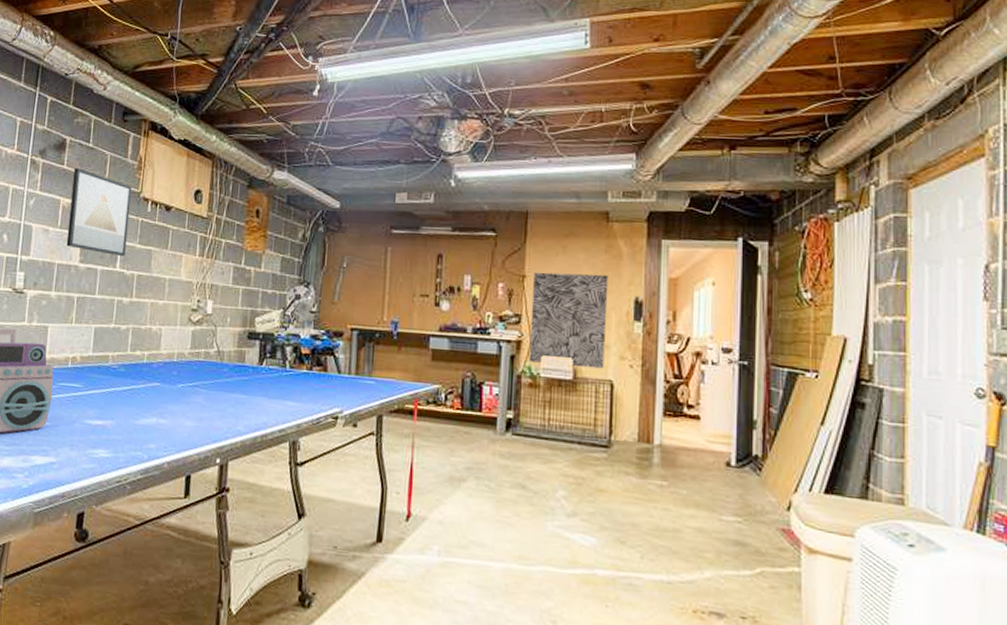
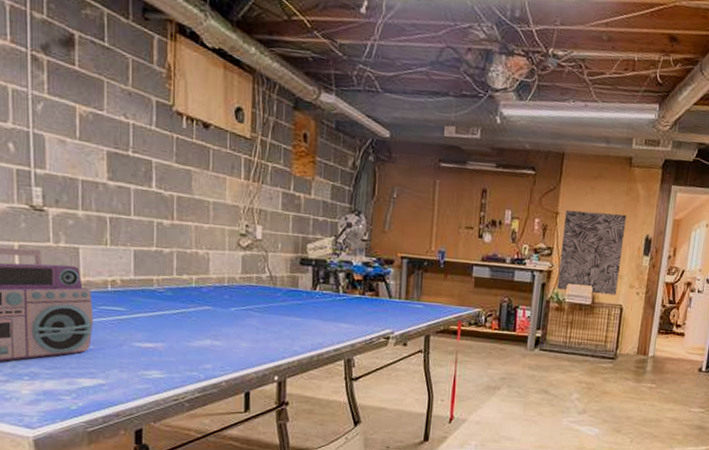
wall art: present [66,167,132,256] -> none [89,70,162,175]

